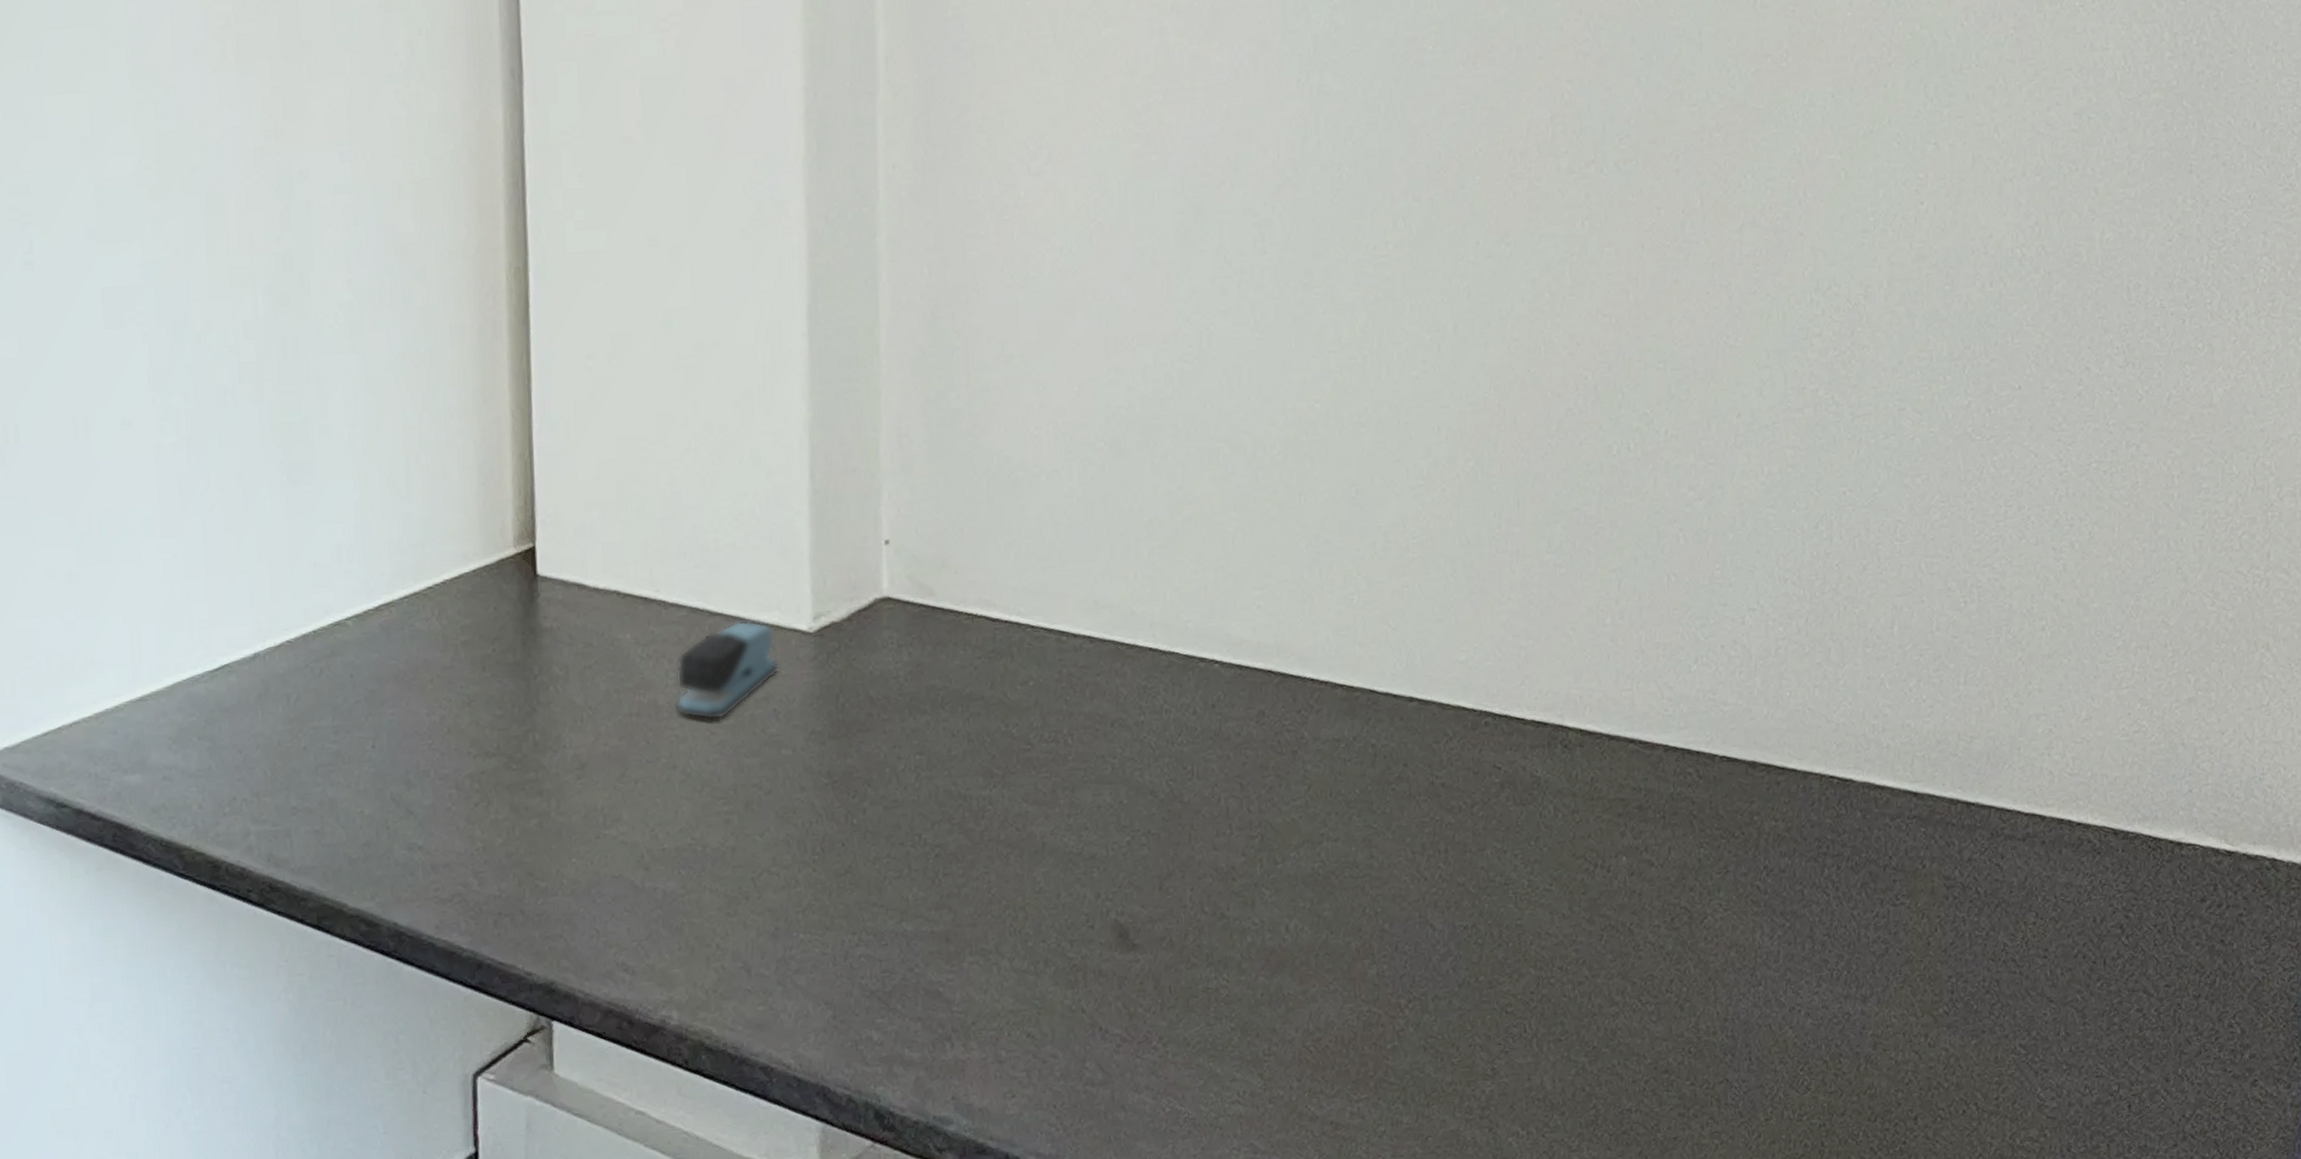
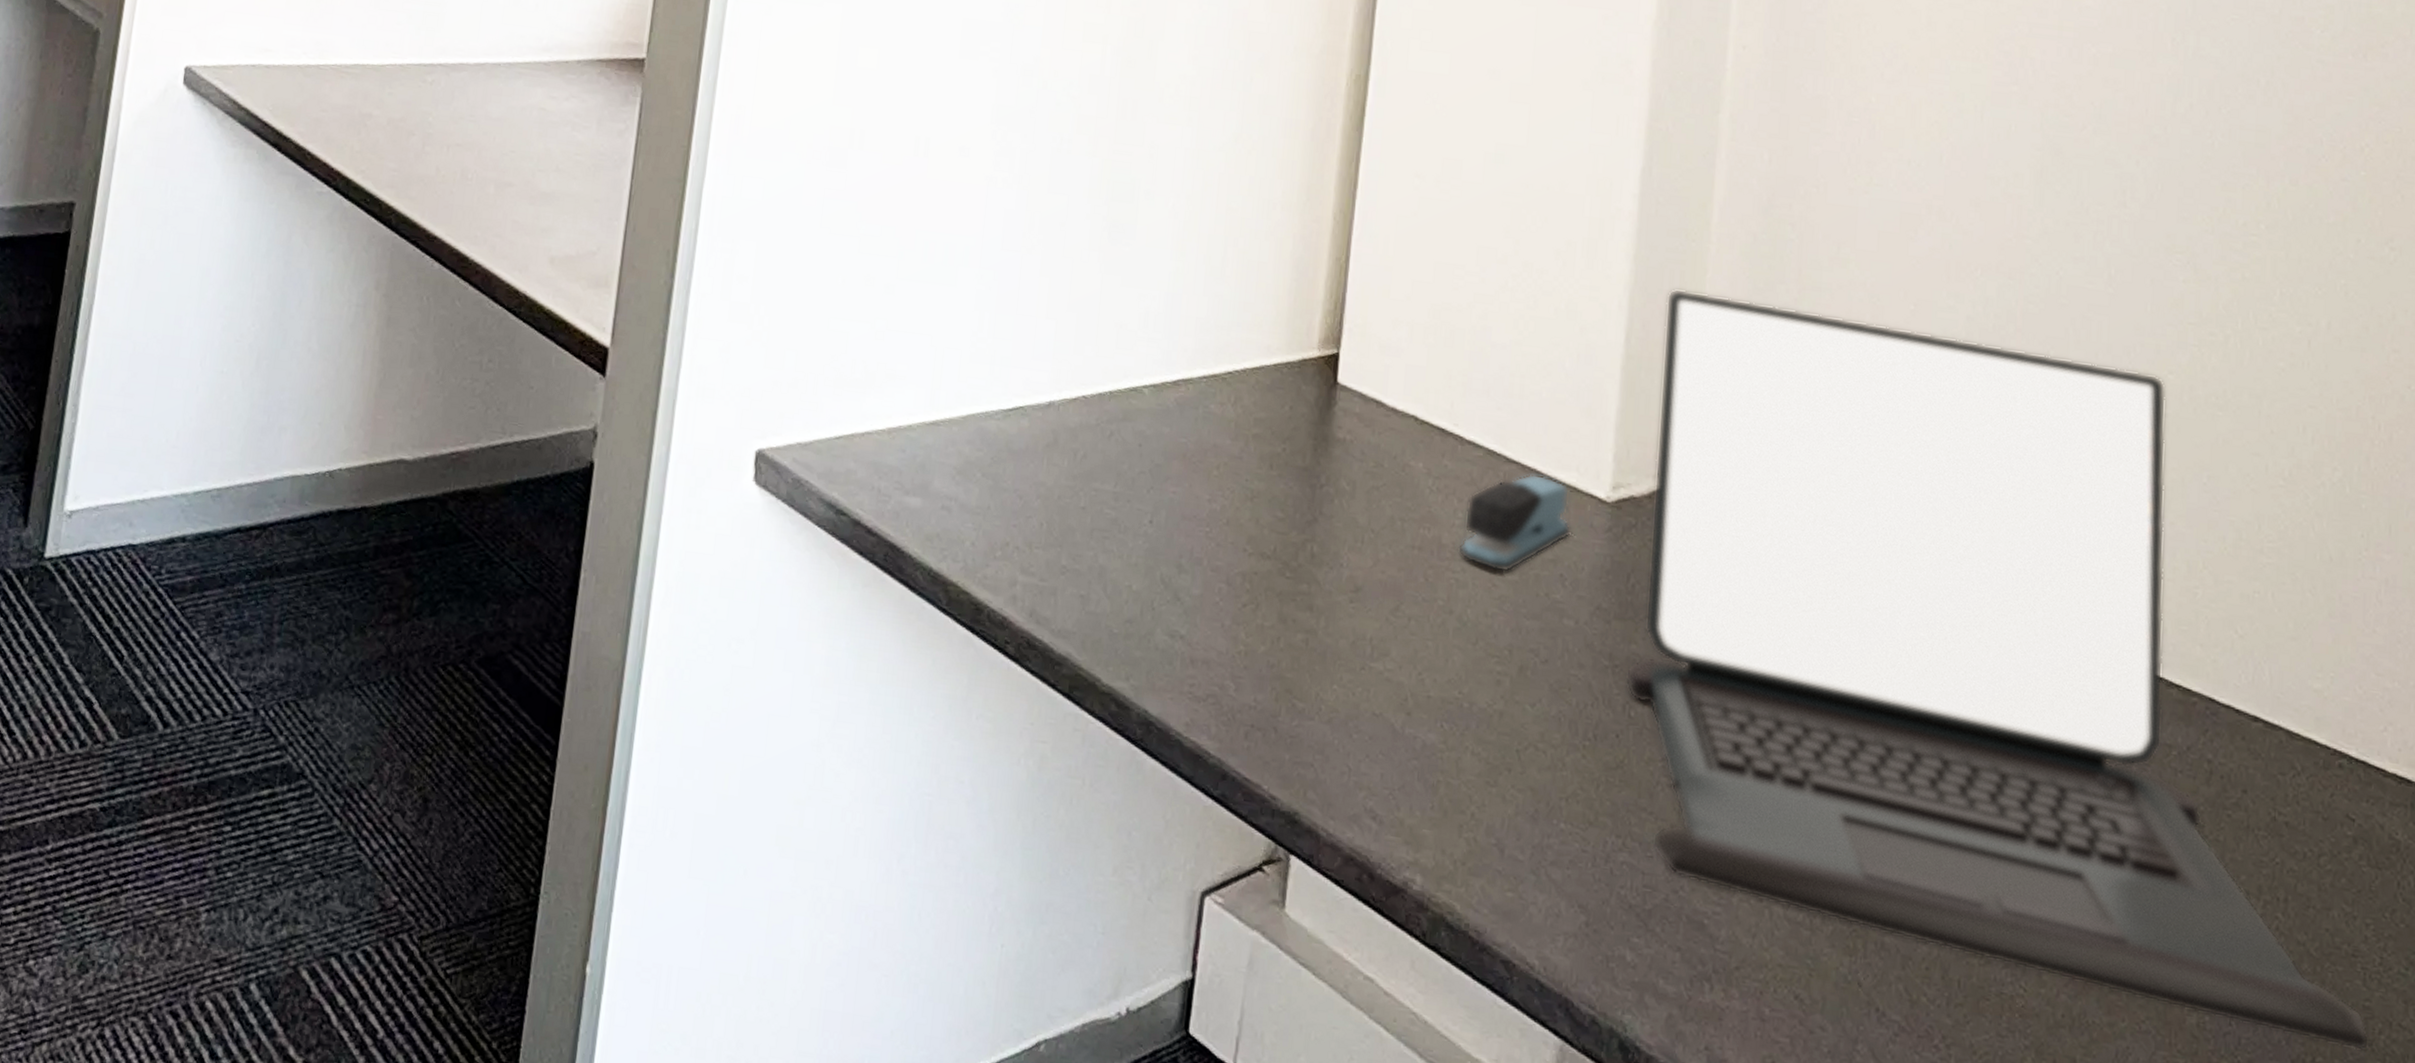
laptop: none [844,406,1523,965] -> present [1625,288,2370,1052]

